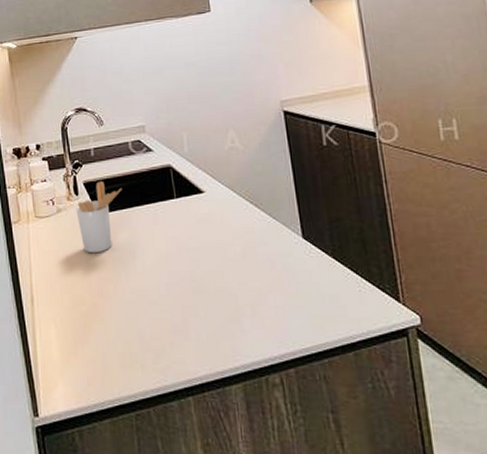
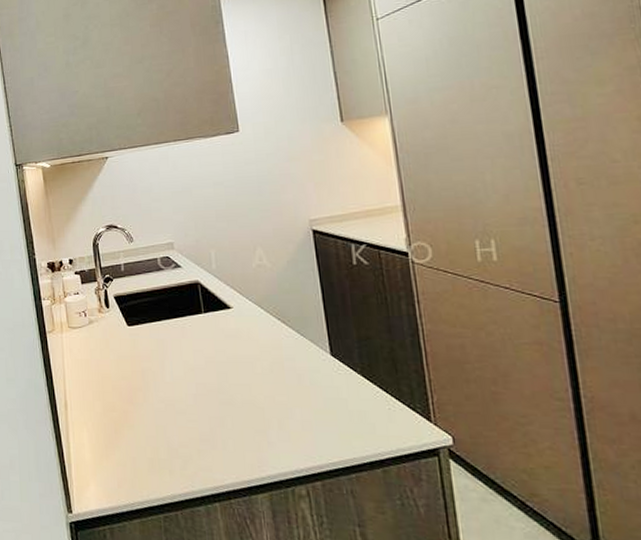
utensil holder: present [76,181,122,254] -> none [107,295,151,364]

